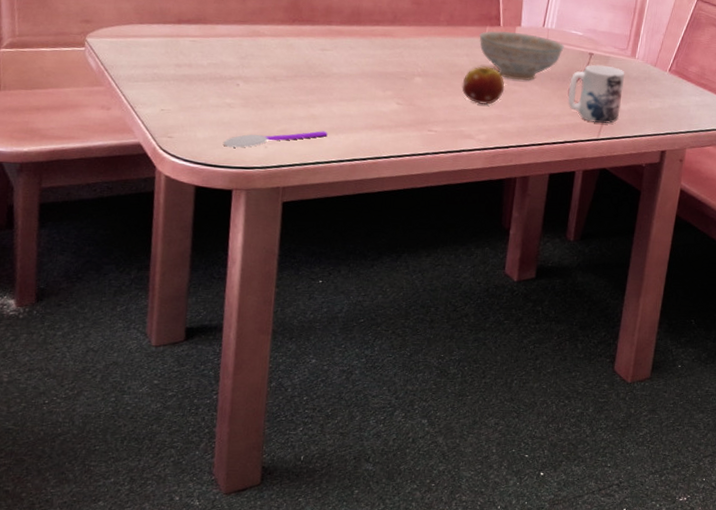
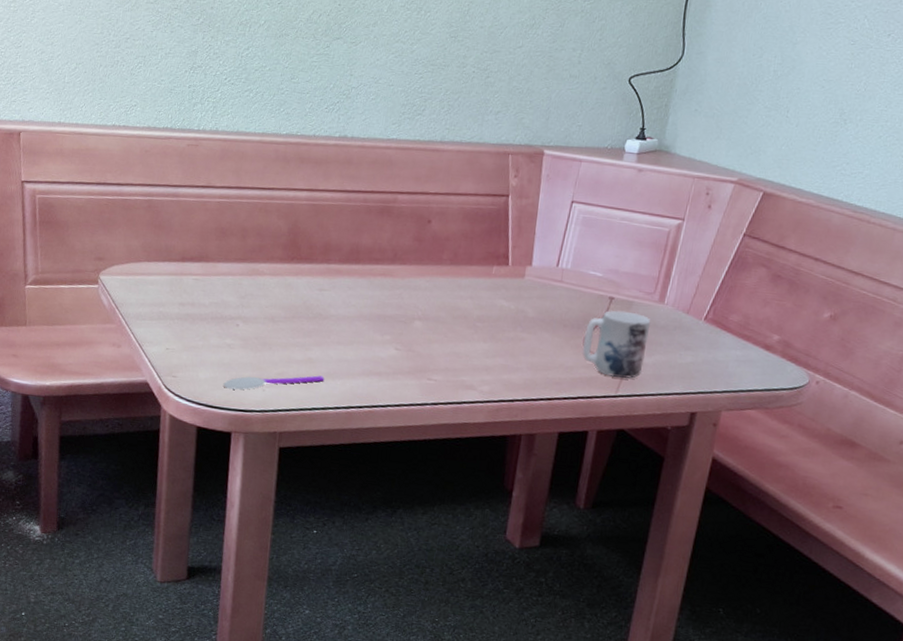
fruit: present [462,66,505,105] -> none [464,310,512,353]
decorative bowl: present [479,31,564,81] -> none [485,271,581,328]

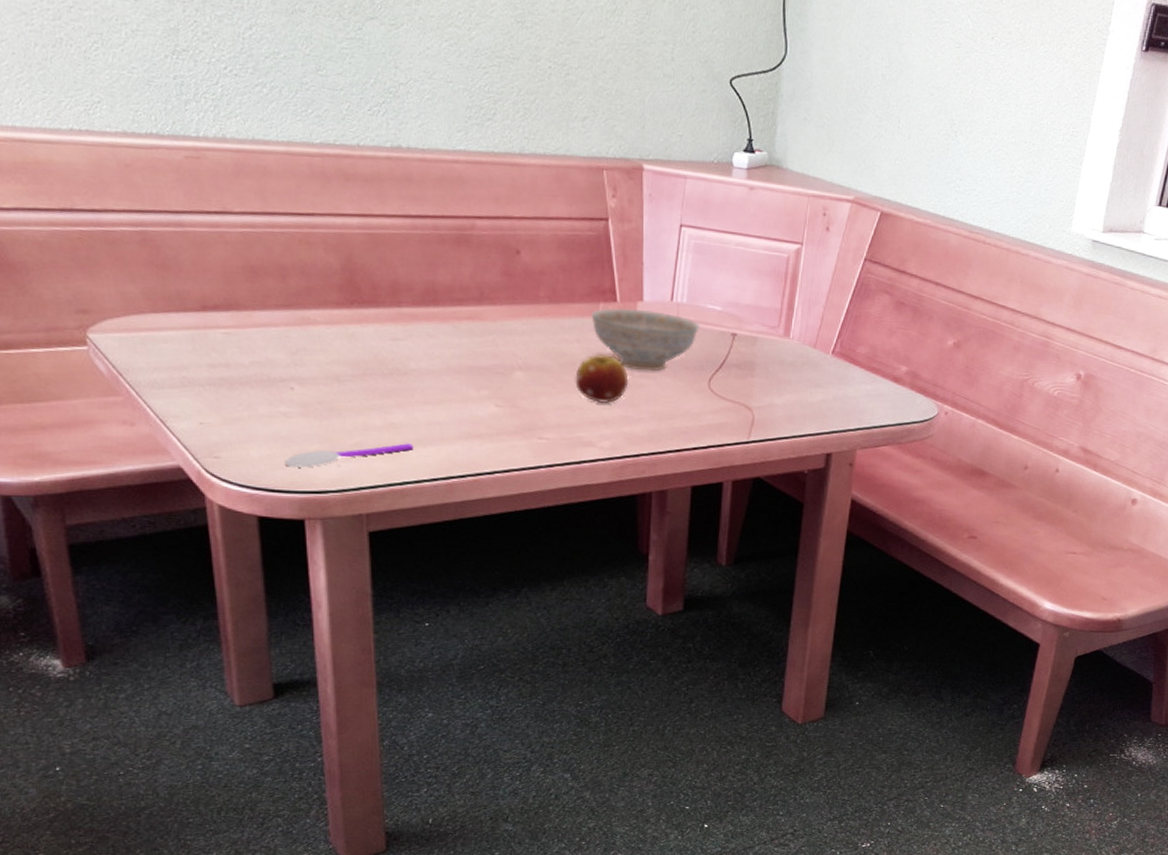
fruit: none [464,310,512,353] -> present [575,354,629,403]
decorative bowl: none [485,271,581,328] -> present [591,308,699,372]
mug: present [583,310,651,379] -> none [708,347,778,422]

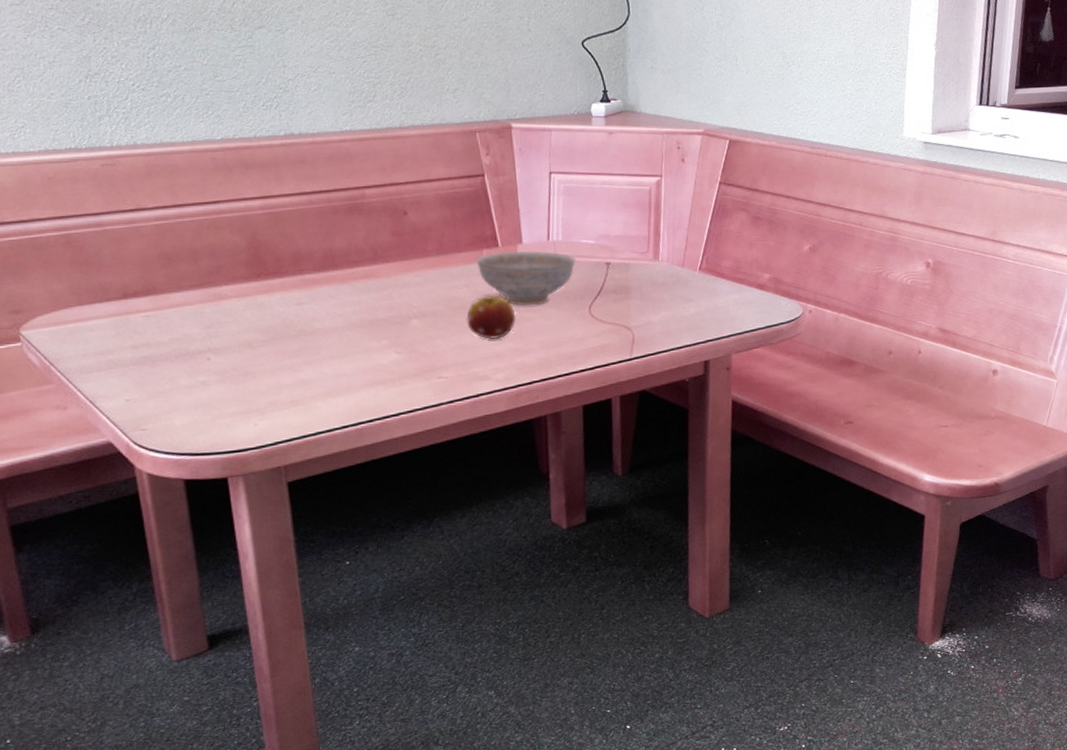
spoon: present [284,443,414,468] -> none [205,396,324,431]

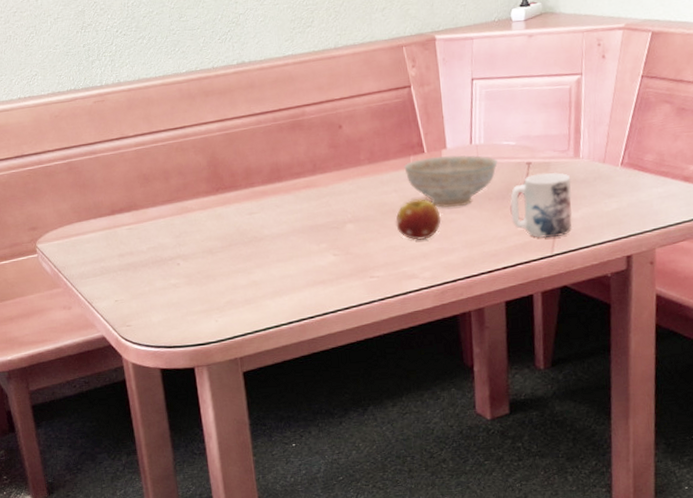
mug: none [588,273,652,342] -> present [509,172,573,239]

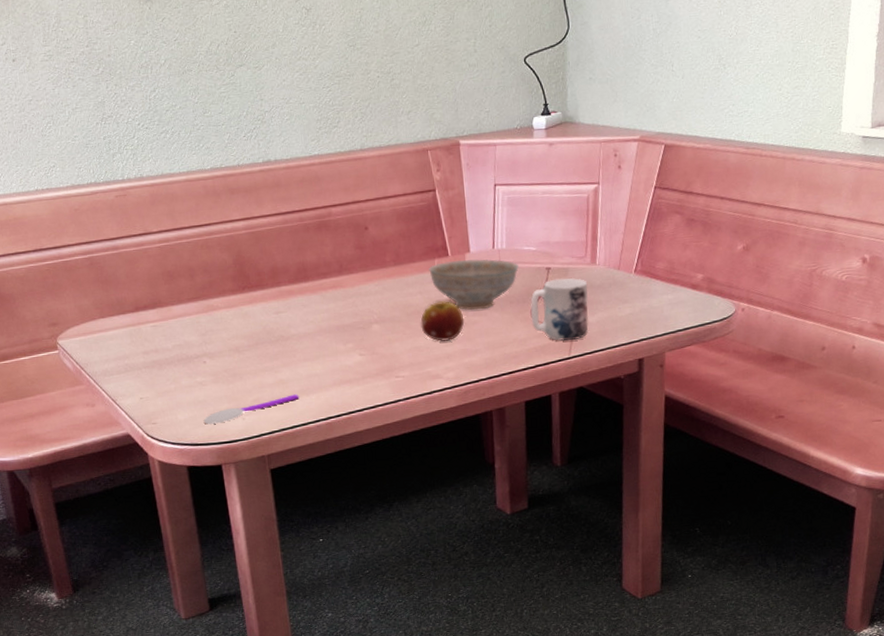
spoon: none [176,295,272,327] -> present [203,394,299,424]

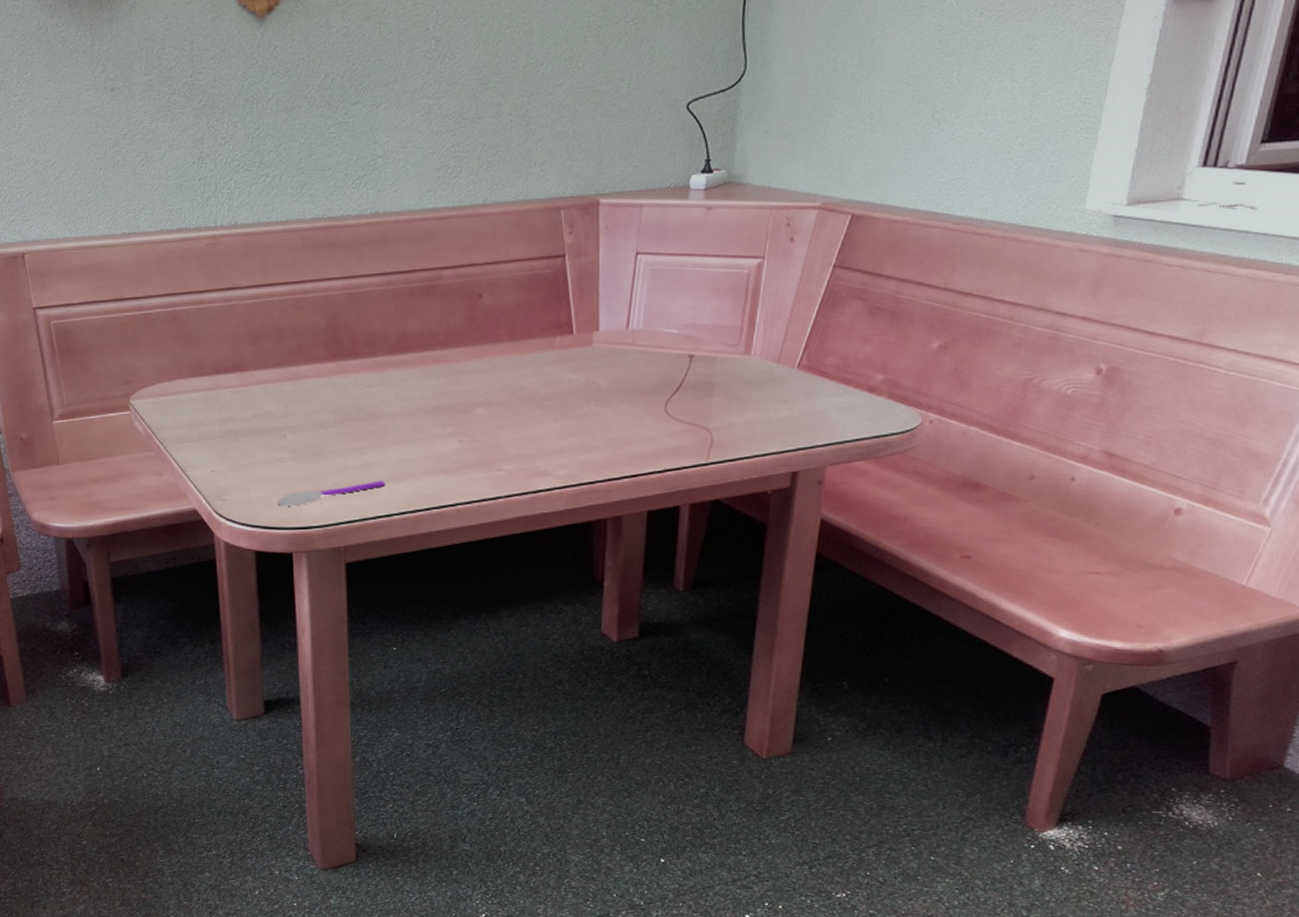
fruit: present [420,301,465,342] -> none [532,386,585,433]
decorative bowl: present [429,259,519,310] -> none [548,340,656,399]
mug: present [530,277,589,342] -> none [664,368,738,444]

